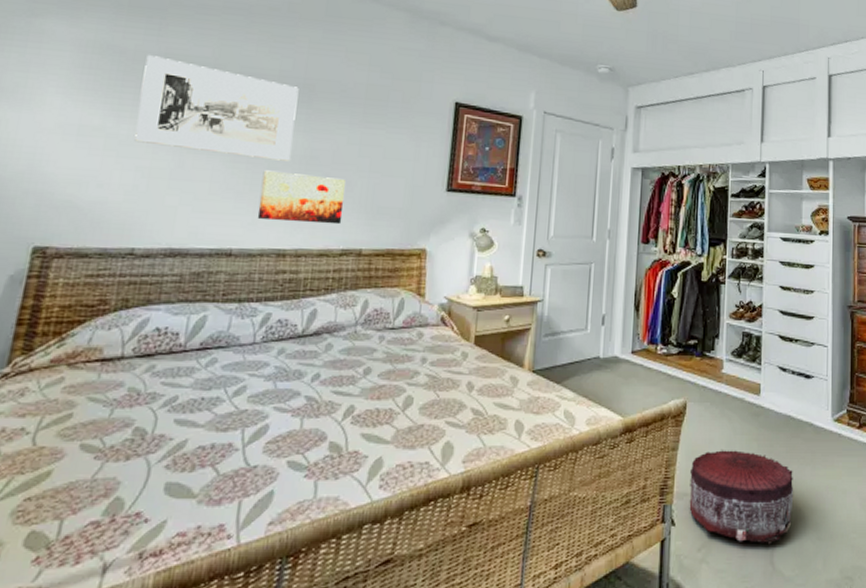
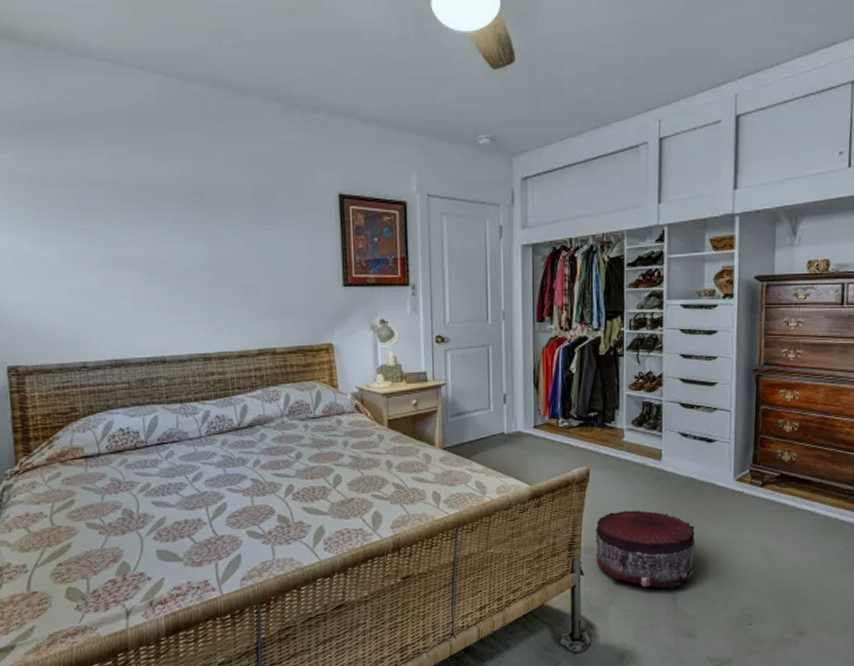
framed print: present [134,55,299,161] -> none [51,179,197,271]
wall art: present [257,170,345,225] -> none [176,281,254,328]

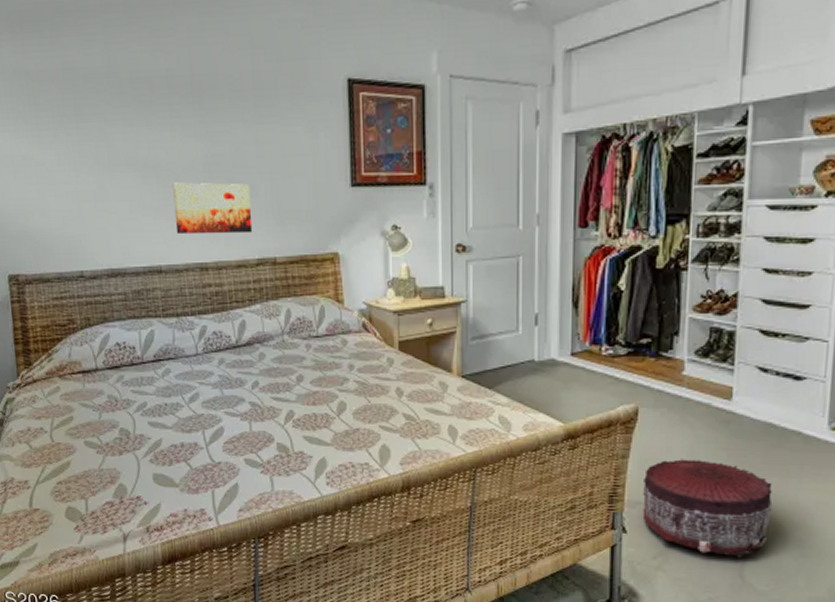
wall art: none [176,281,254,328] -> present [172,182,253,235]

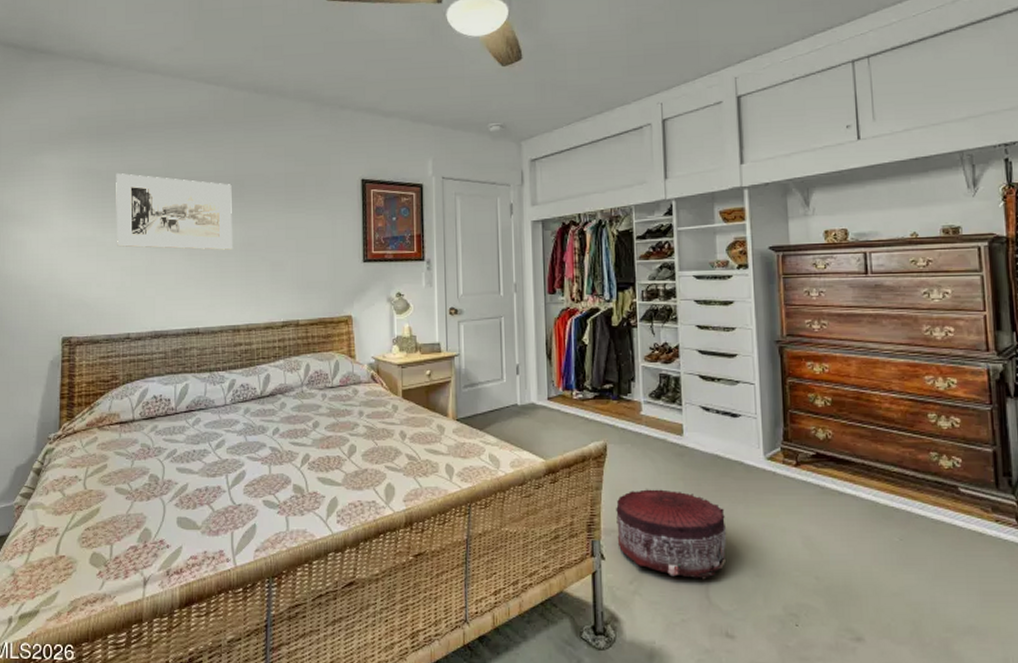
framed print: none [47,73,194,171] -> present [116,173,232,250]
wall art: present [172,182,253,235] -> none [214,259,280,302]

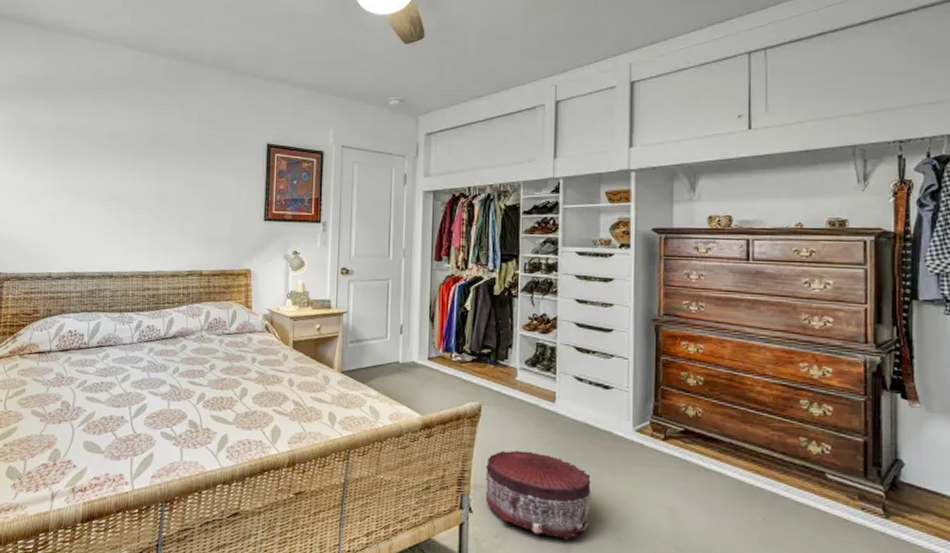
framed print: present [116,173,232,250] -> none [44,128,149,202]

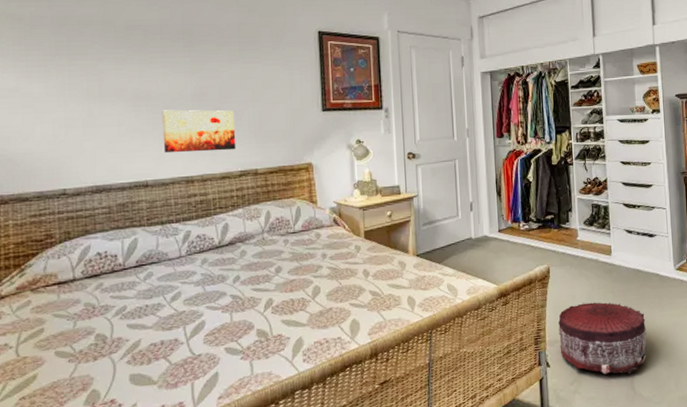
wall art: none [127,210,187,251] -> present [162,110,237,154]

